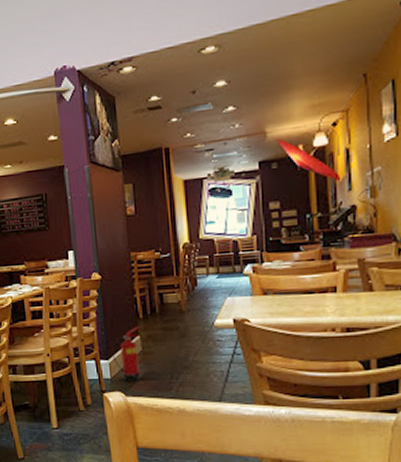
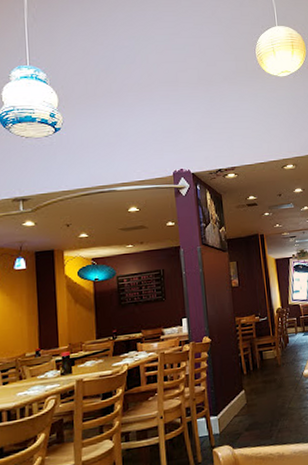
fire extinguisher: present [111,326,141,382] -> none [220,382,246,435]

